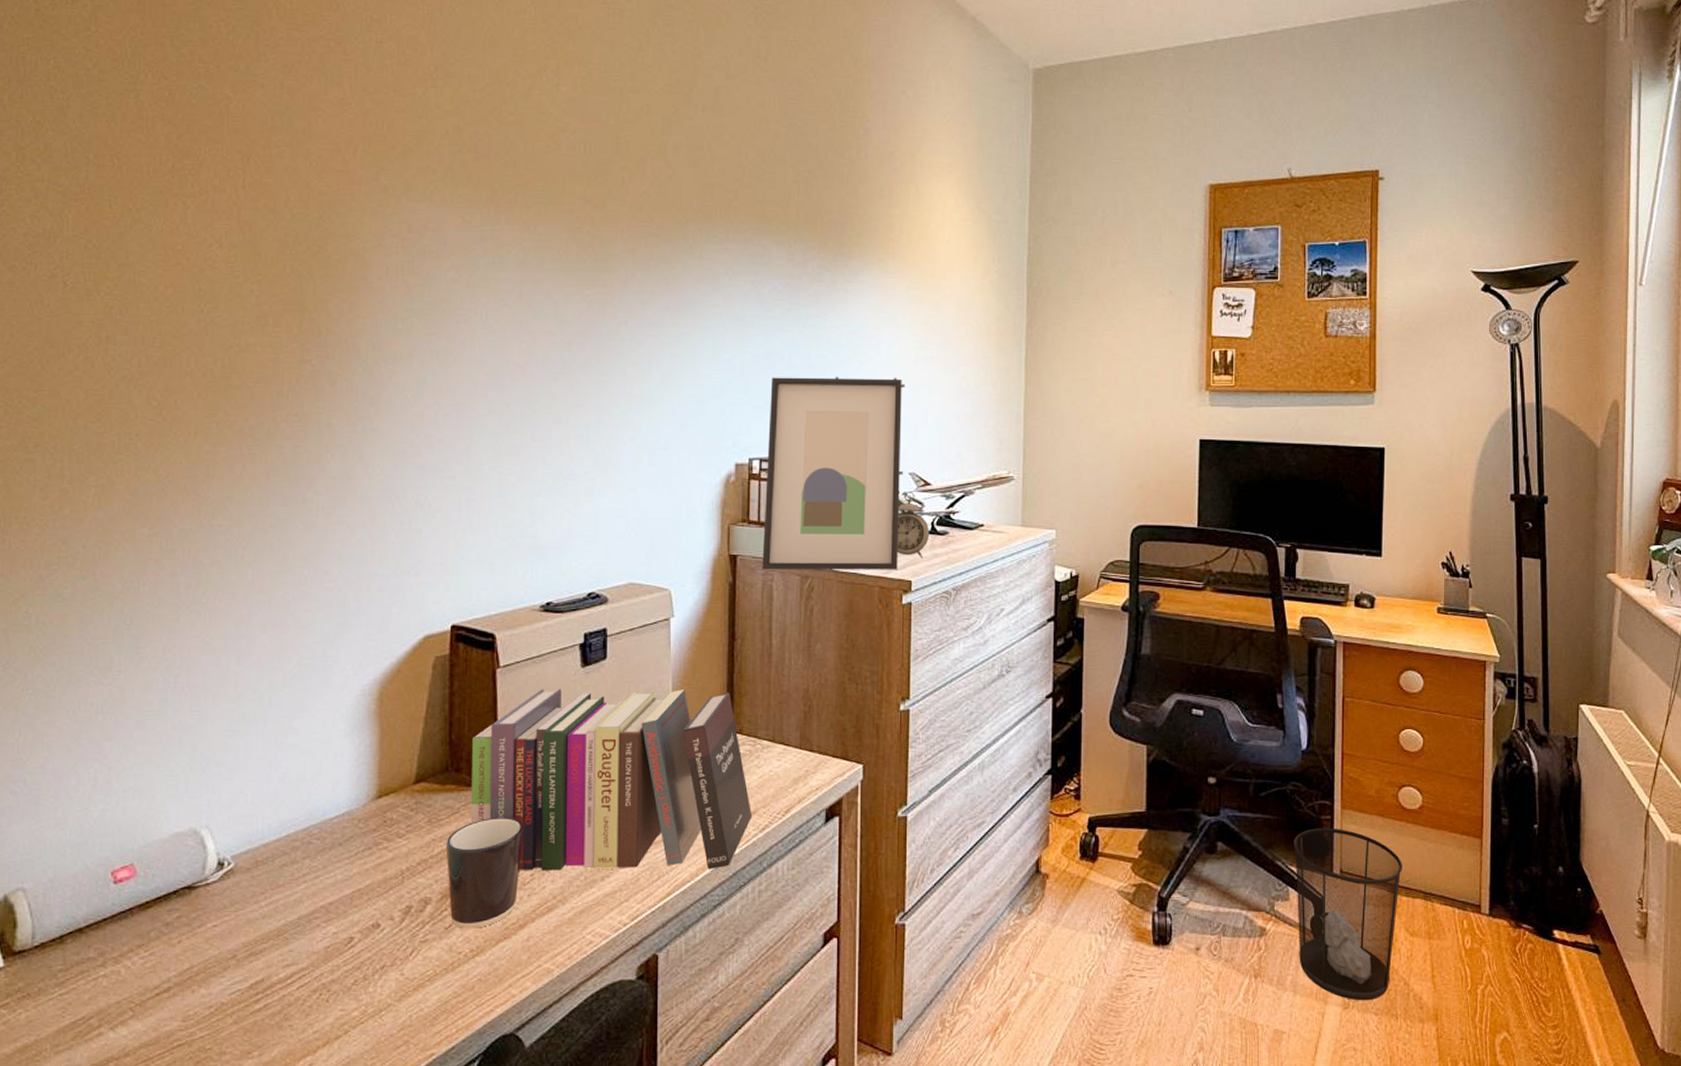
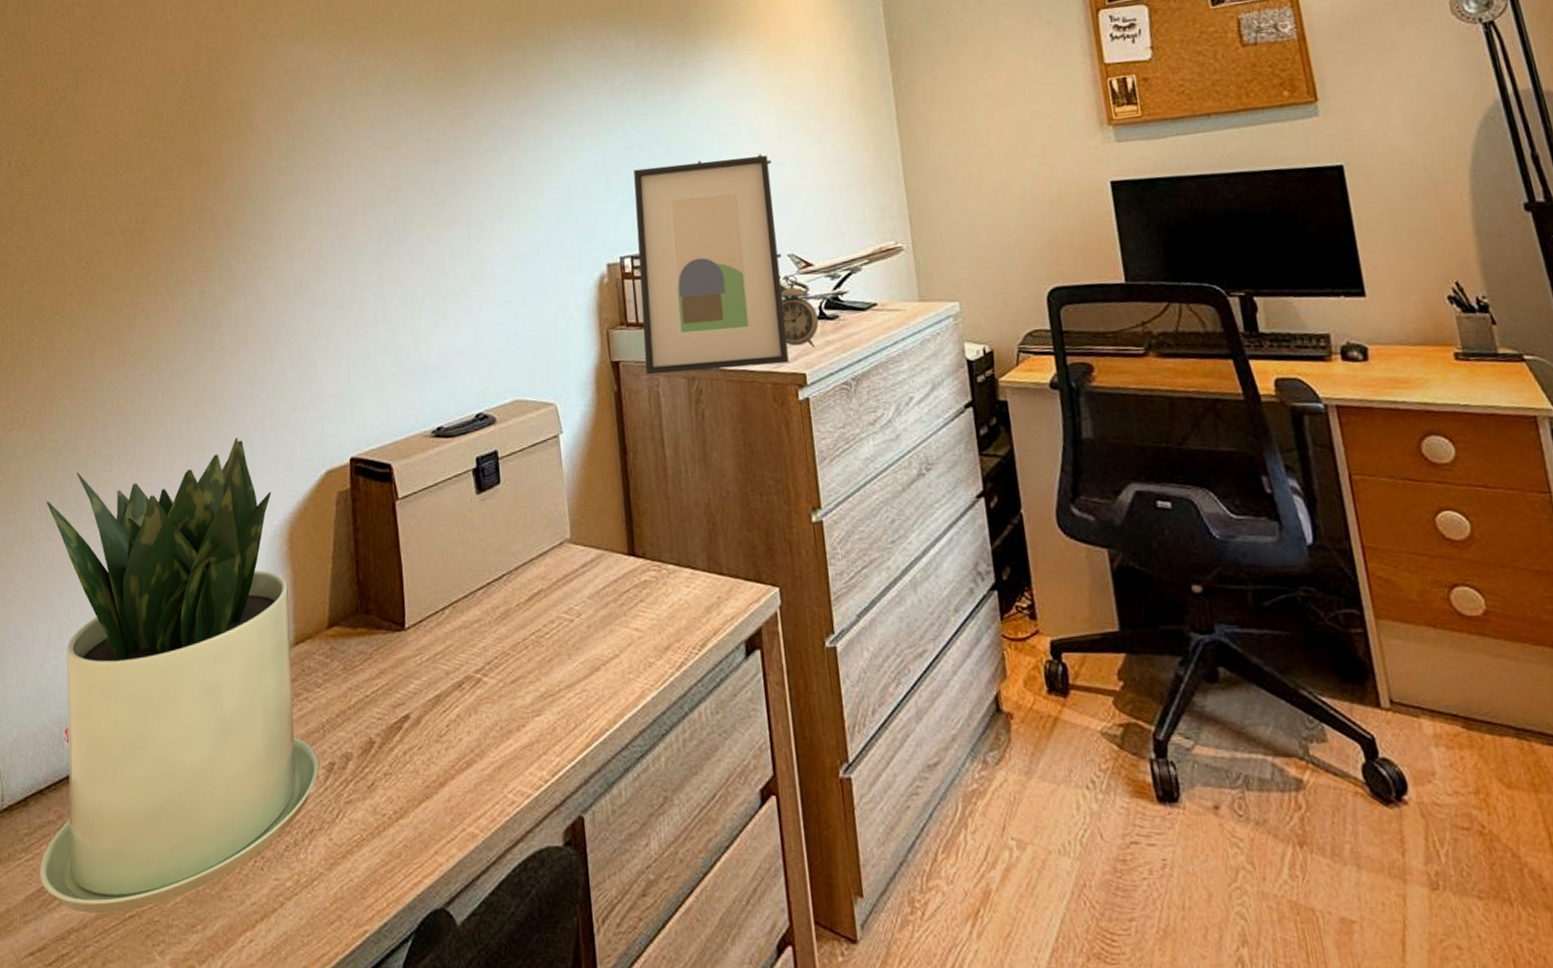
planter: none [75,597,396,1044] -> present [39,437,320,914]
mug: present [445,816,524,929] -> none [361,661,436,788]
books: present [471,689,753,871] -> none [378,512,667,721]
waste bin: present [1294,828,1402,1001] -> none [1318,644,1491,879]

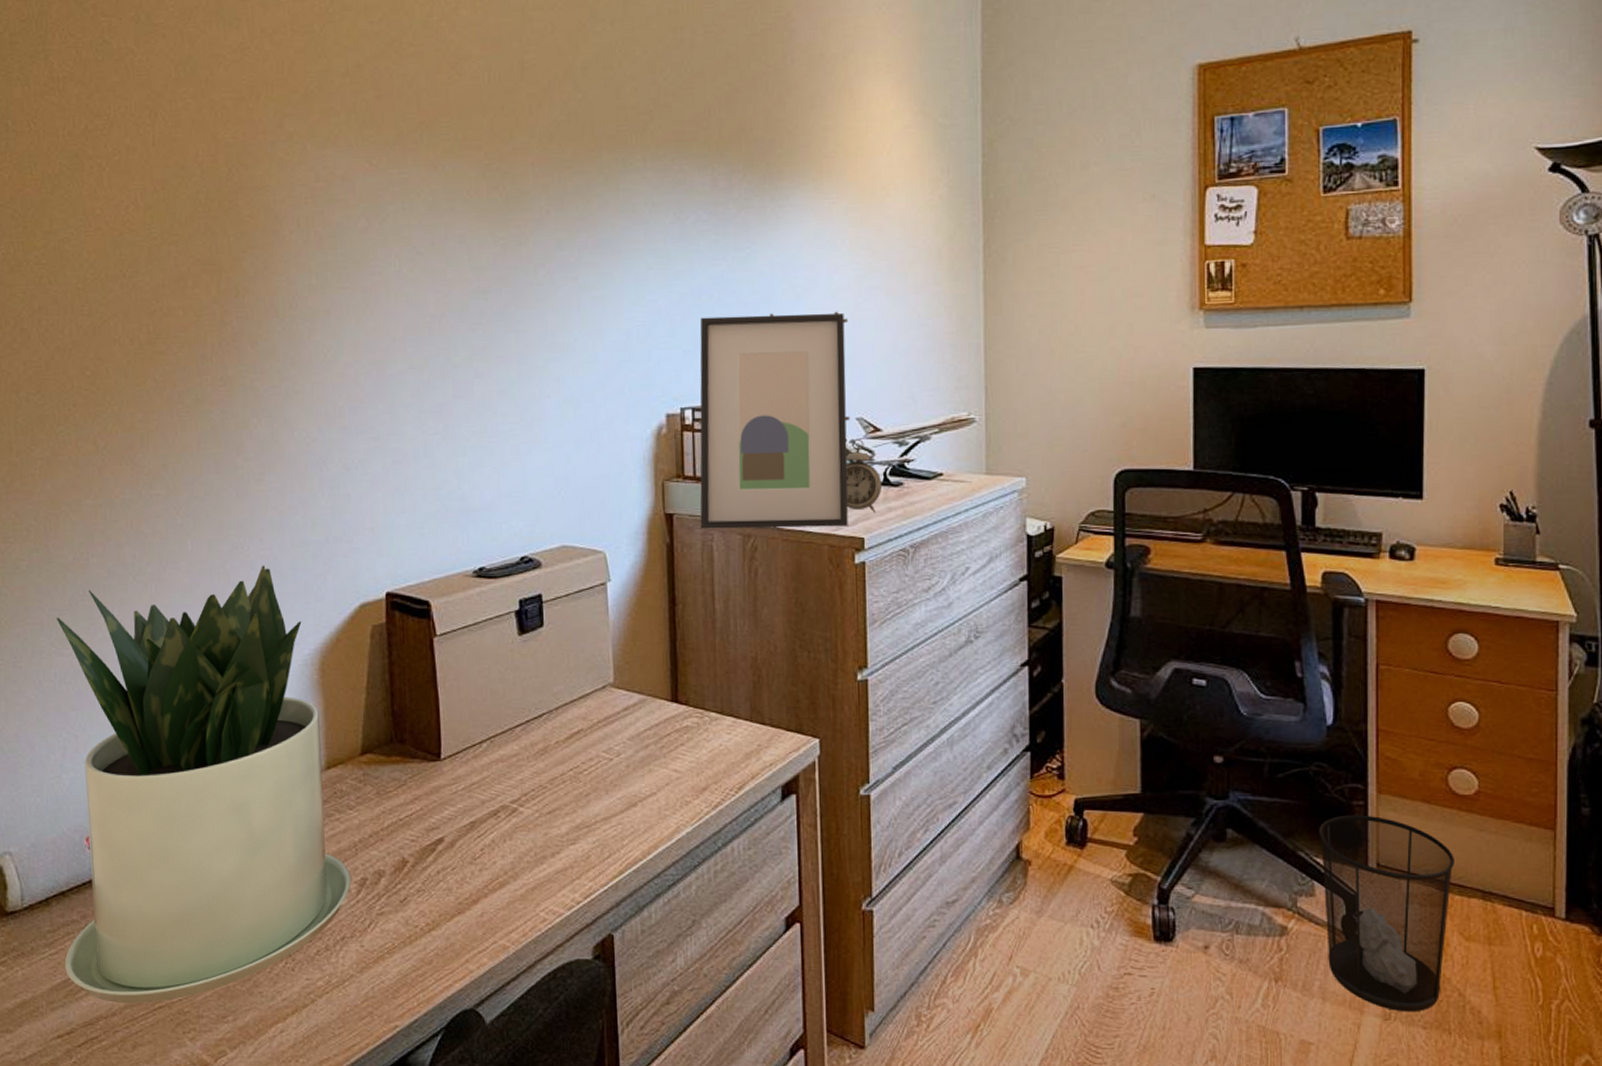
waste bin: none [1318,644,1491,879] -> present [1319,815,1454,1012]

